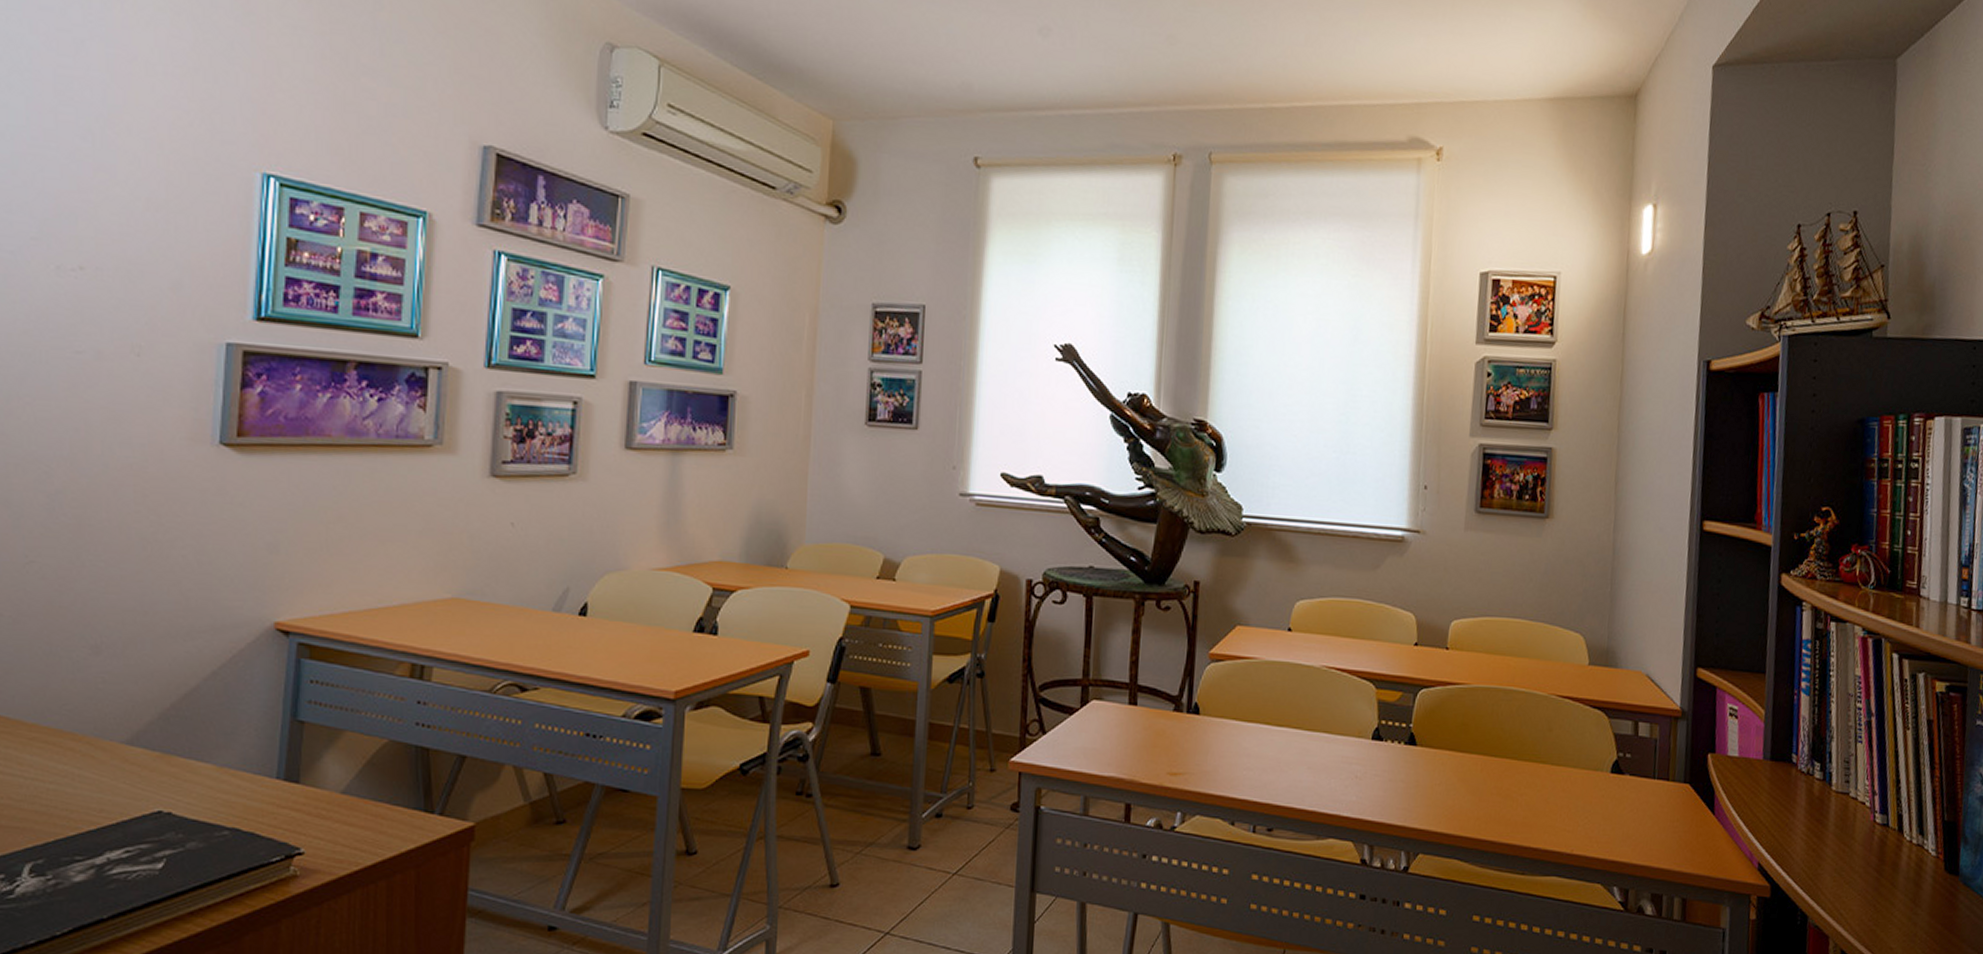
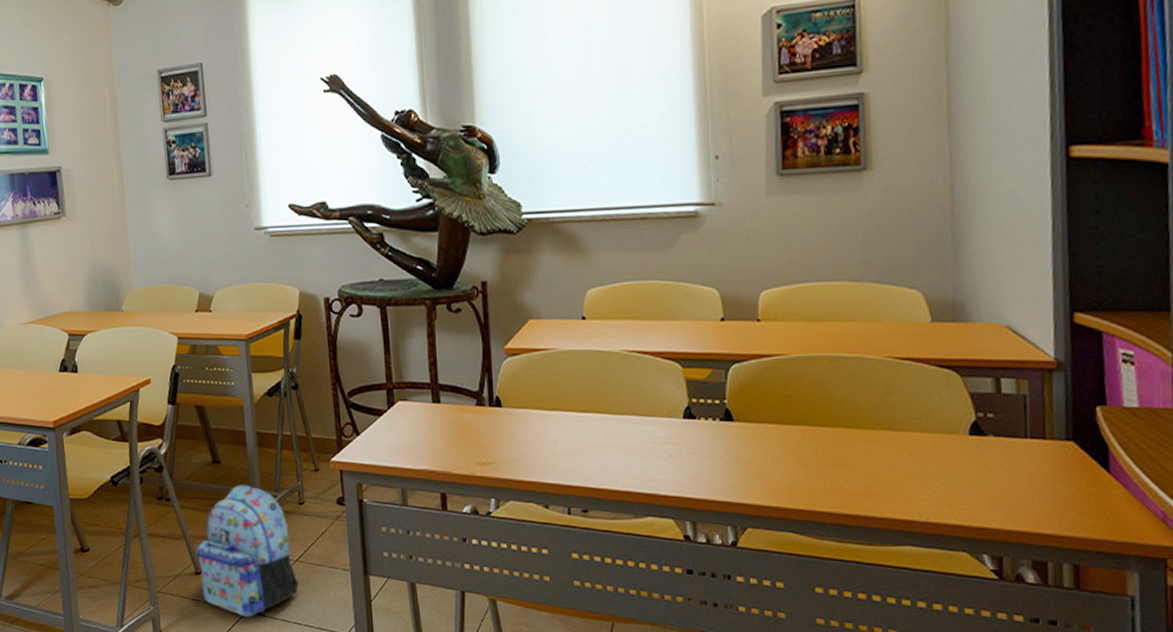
backpack: none [832,782,954,940] -> present [195,485,299,617]

